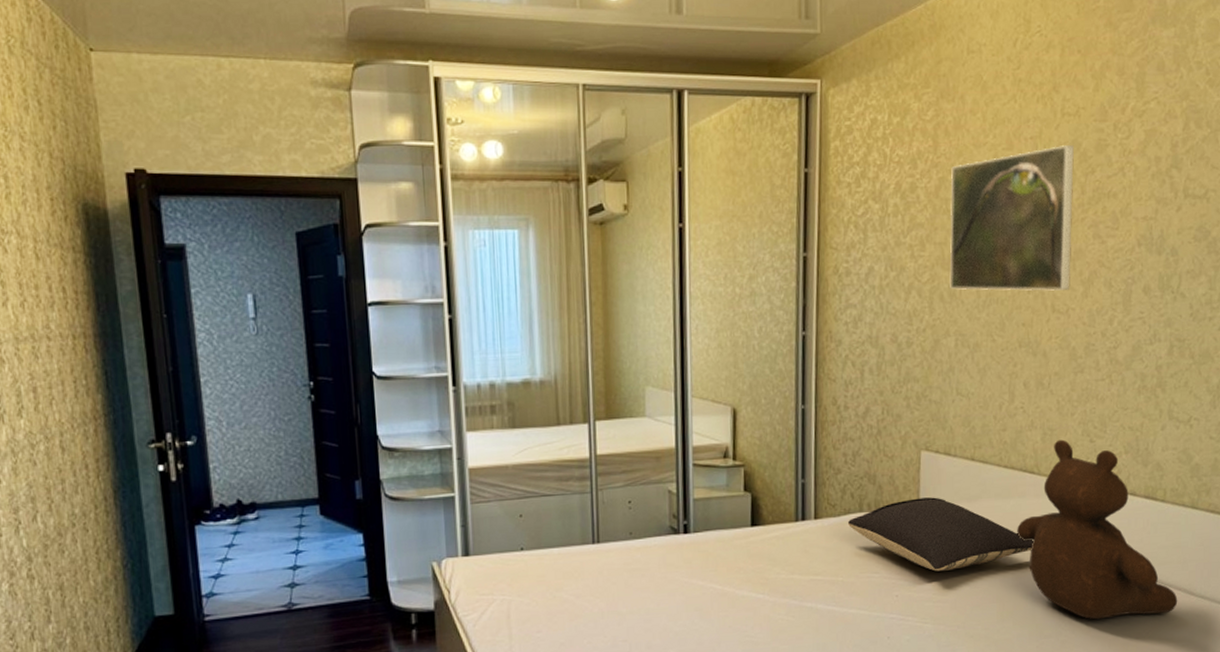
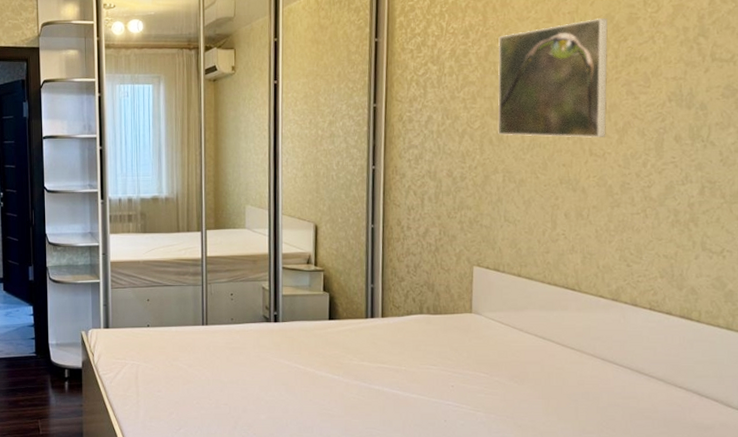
pillow: present [848,497,1033,572] -> none [410,305,575,368]
teddy bear: present [1017,439,1178,620] -> none [560,263,715,422]

